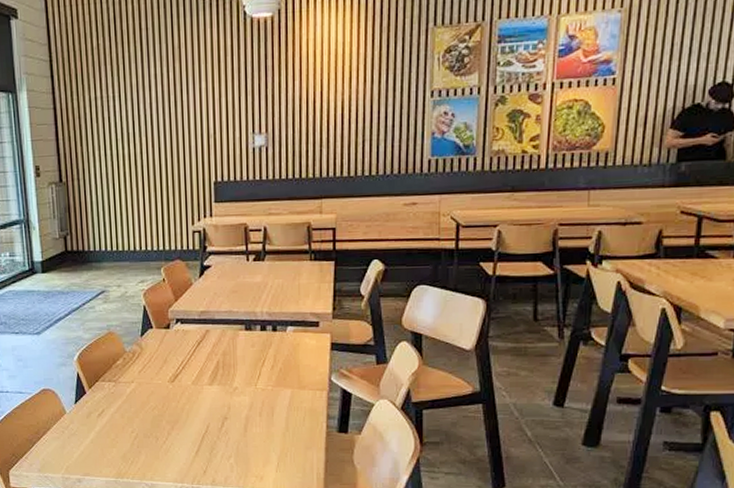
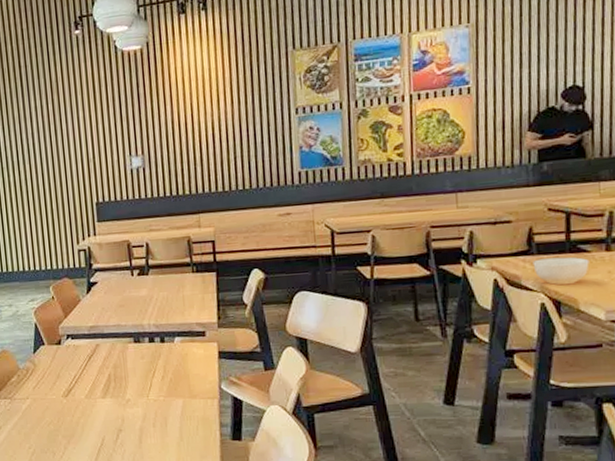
bowl: none [658,262,716,291] -> present [532,257,590,286]

